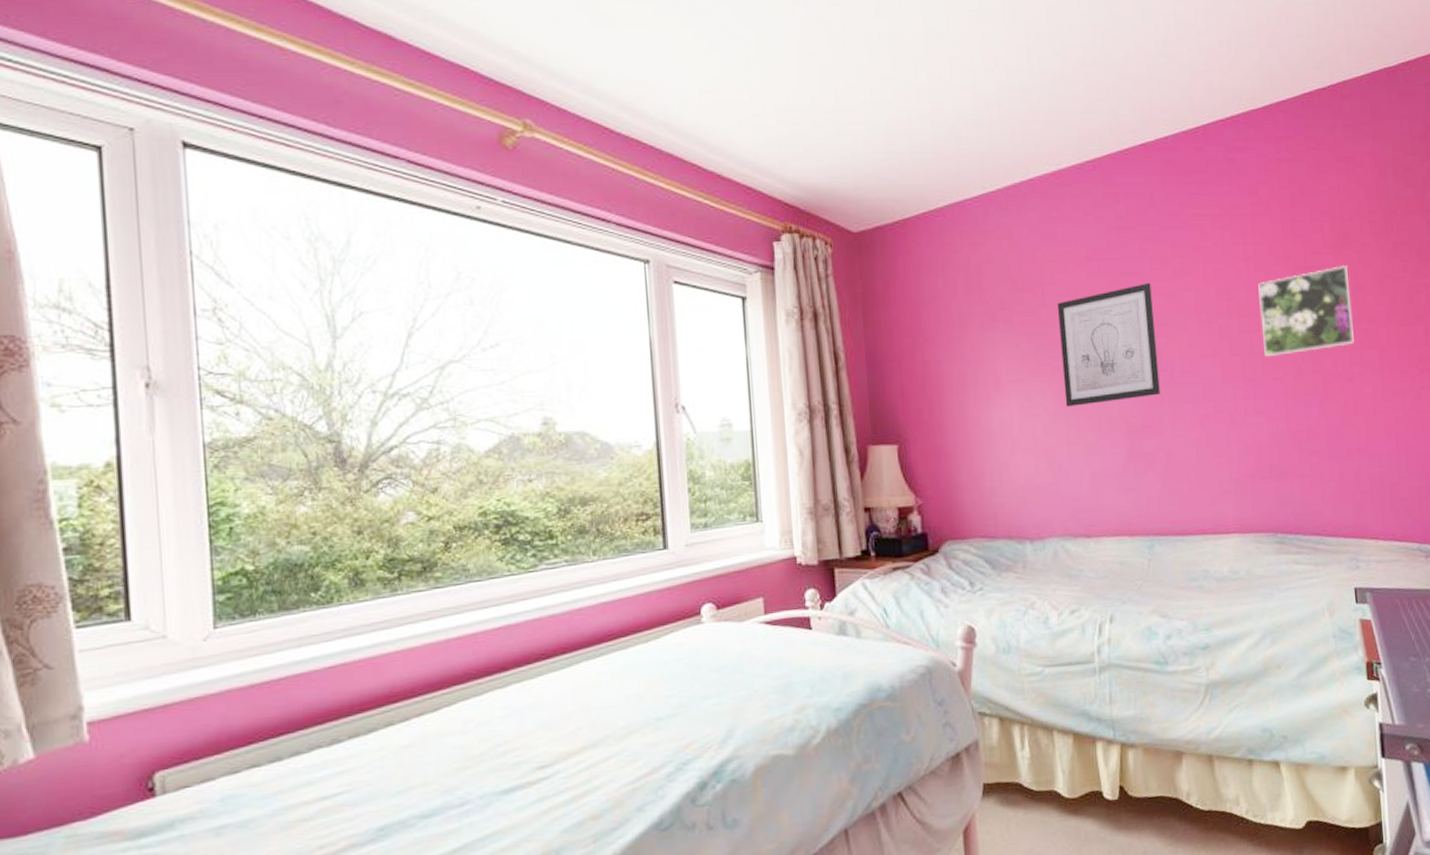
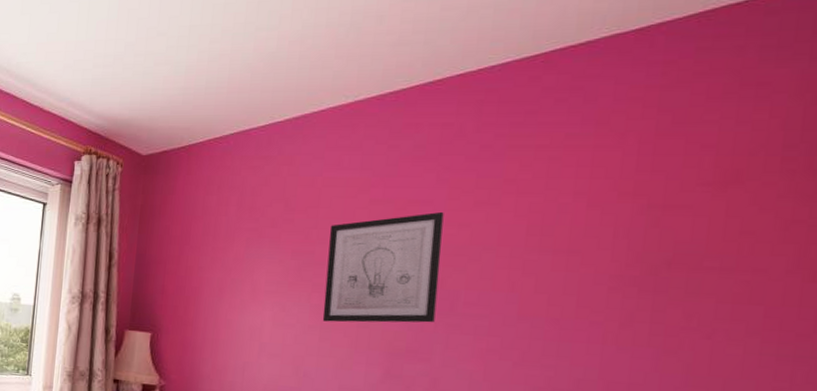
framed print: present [1258,264,1354,358] -> none [582,205,732,300]

